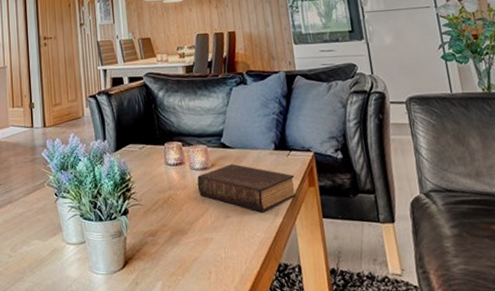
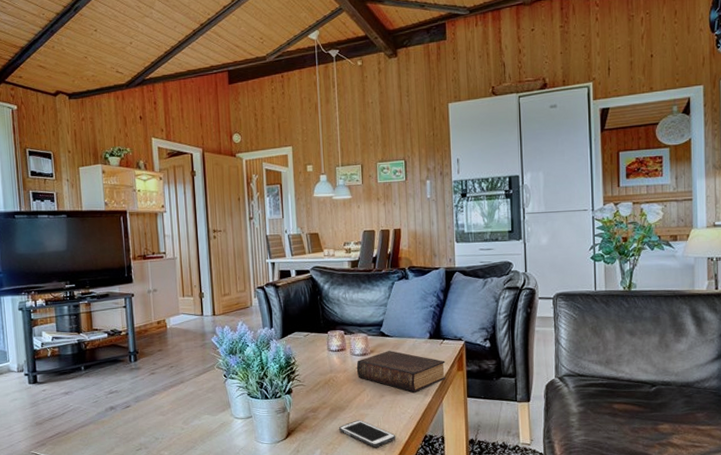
cell phone: none [182,245,246,279] -> present [339,420,396,447]

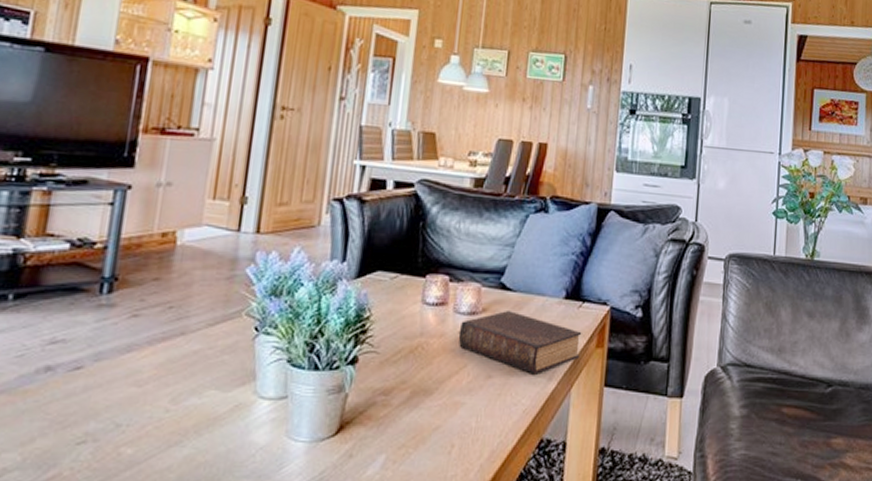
cell phone: present [339,420,396,447] -> none [419,411,500,454]

